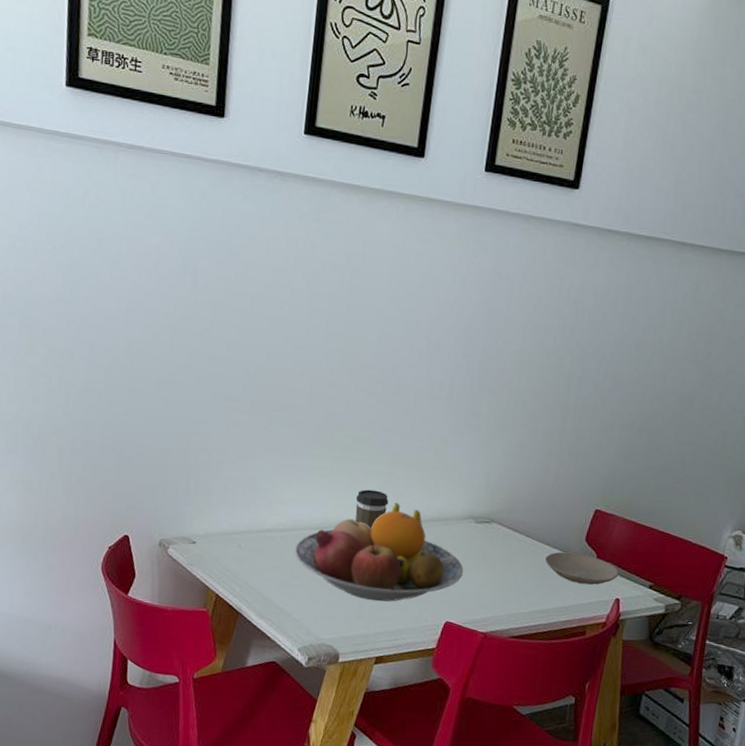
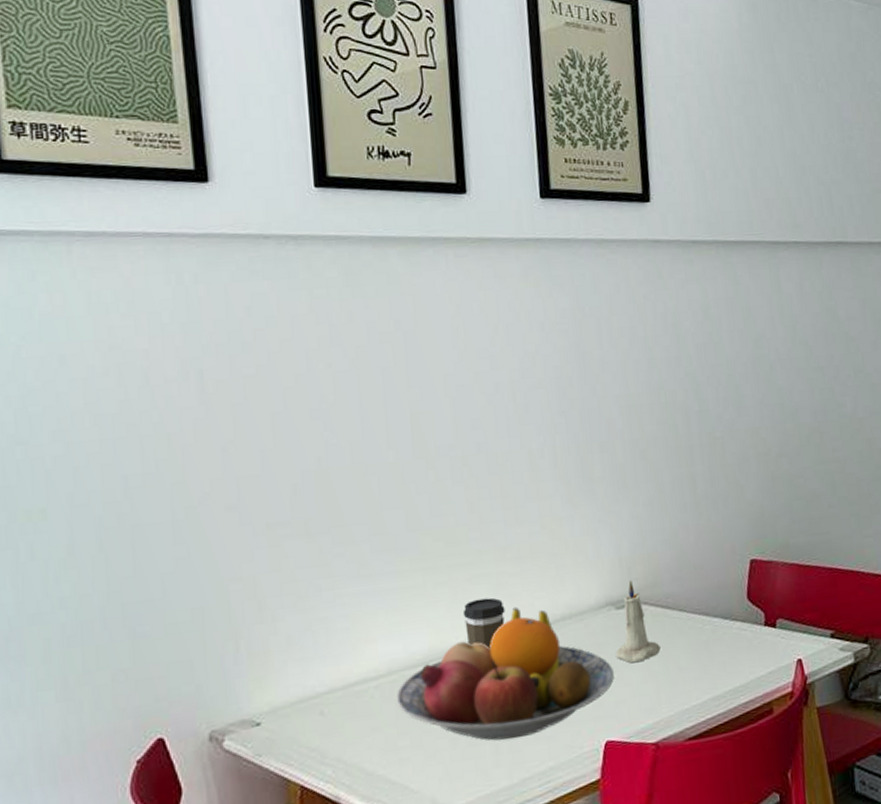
candle: none [468,503,505,569] -> present [616,580,661,664]
plate: present [545,552,619,585] -> none [707,616,794,653]

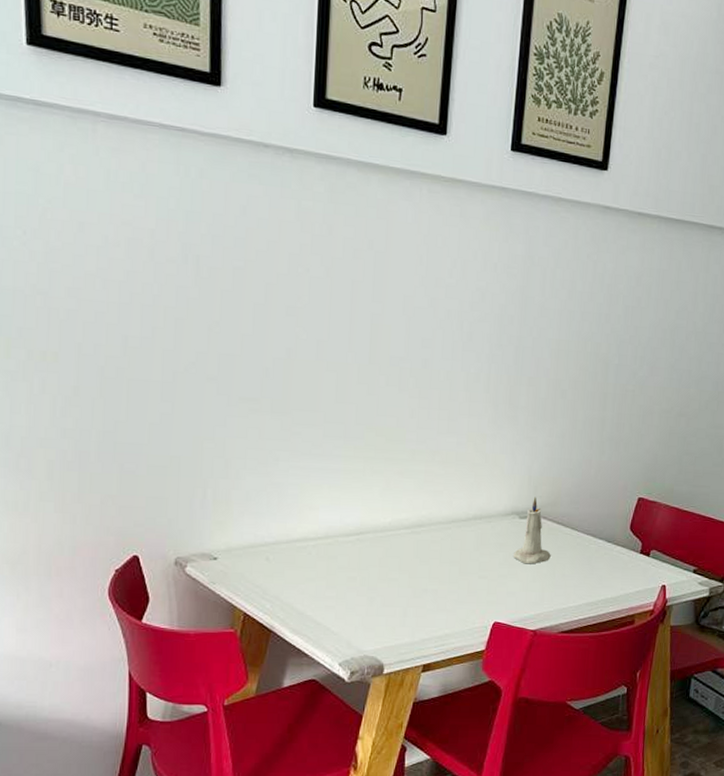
fruit bowl: present [395,606,614,741] -> none [328,501,509,607]
coffee cup: present [462,597,505,650] -> none [392,490,428,533]

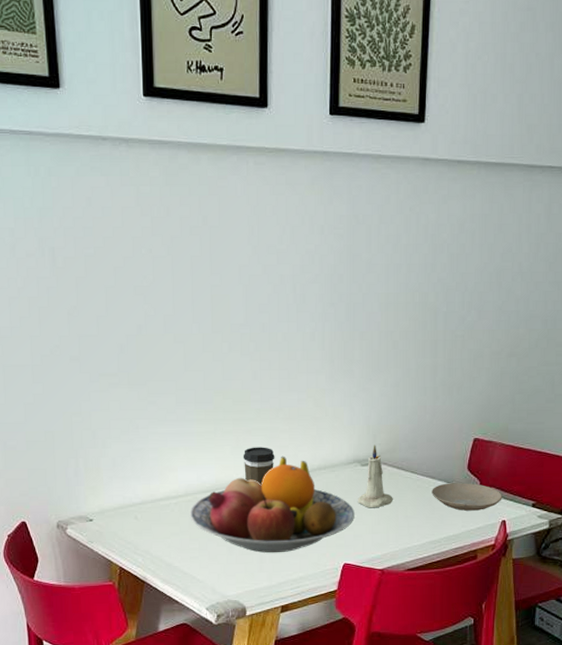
fruit bowl: none [328,501,509,607] -> present [189,456,355,553]
coffee cup: none [392,490,428,533] -> present [243,447,275,486]
plate: none [591,542,664,573] -> present [432,483,502,511]

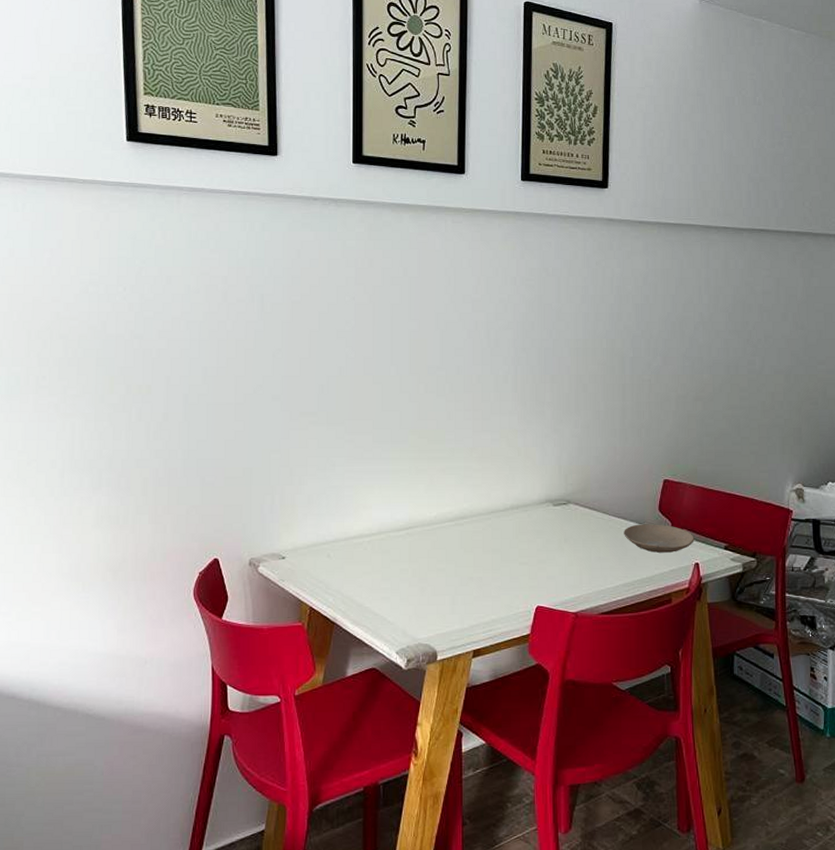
fruit bowl: present [189,456,355,553] -> none [382,494,547,595]
coffee cup: present [243,447,275,486] -> none [436,485,468,525]
candle: present [358,445,393,508] -> none [550,485,586,549]

